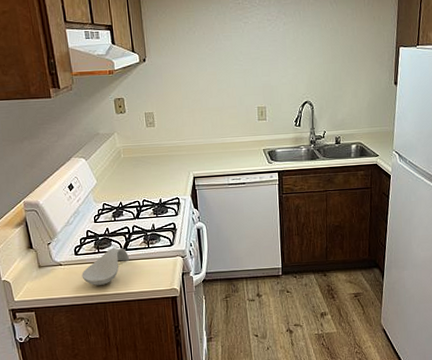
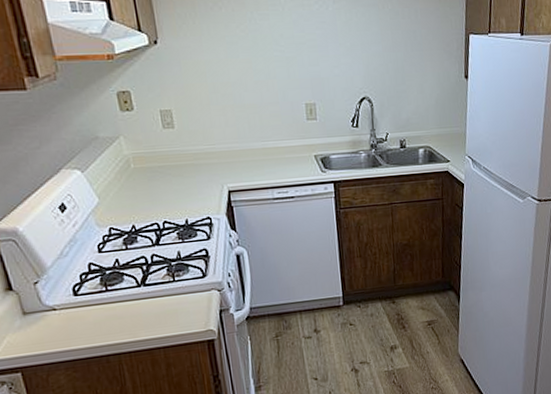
spoon rest: present [81,247,130,286] -> none [84,283,150,333]

